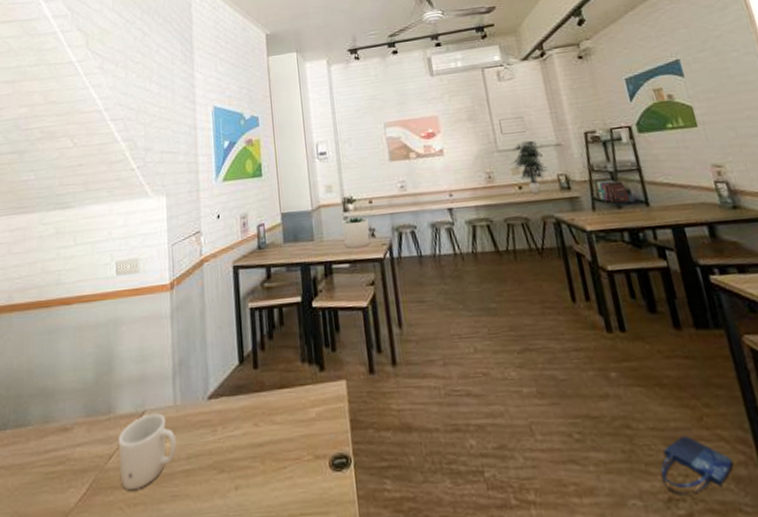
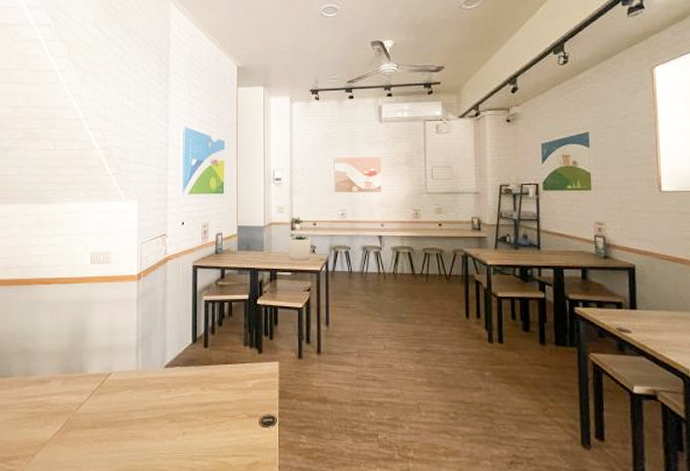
mug: present [118,413,177,491] -> none [88,375,137,431]
plant: present [514,140,547,194] -> none [439,187,464,230]
books: present [593,179,630,203] -> none [499,225,525,245]
shopping bag: present [660,436,734,495] -> none [509,421,563,460]

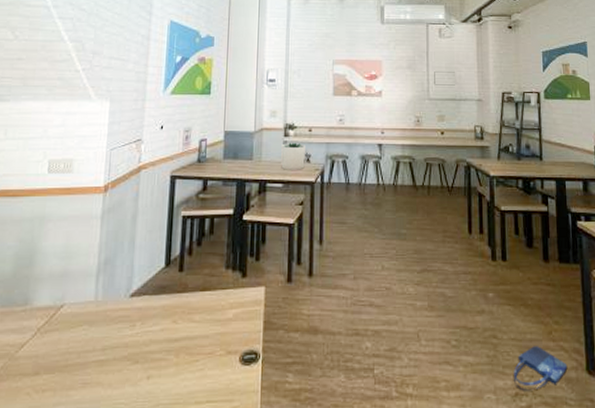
shopping bag: none [509,421,563,460] -> present [514,346,568,391]

